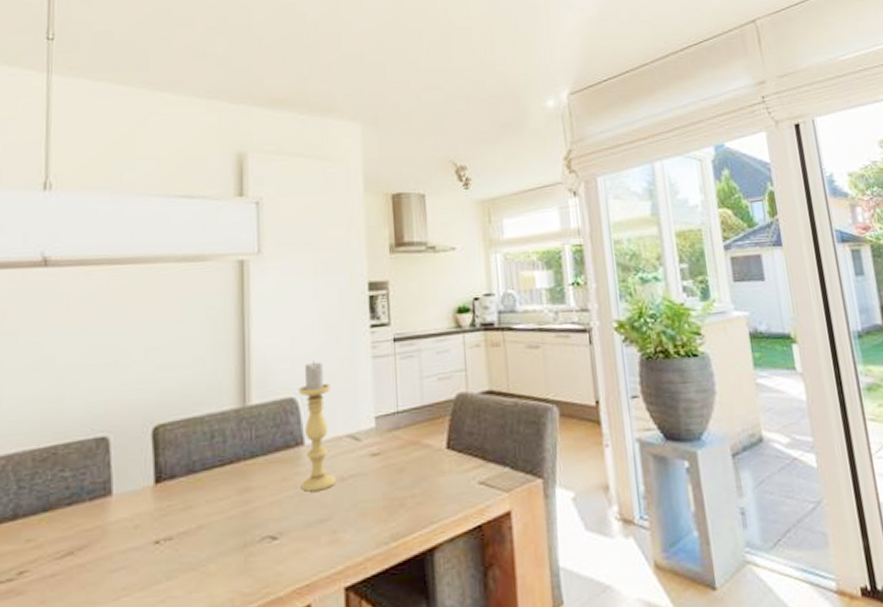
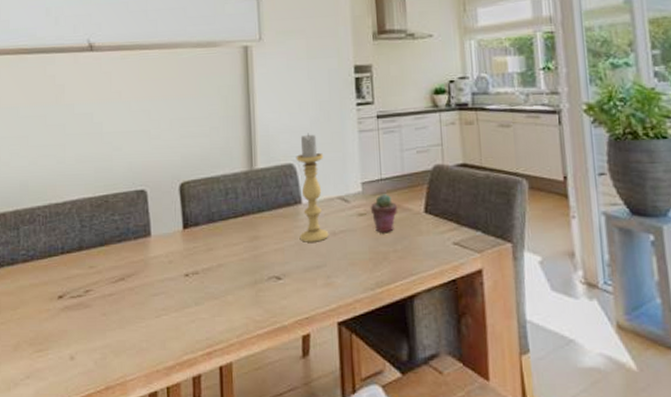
potted succulent: none [385,429,417,476] -> present [370,194,398,234]

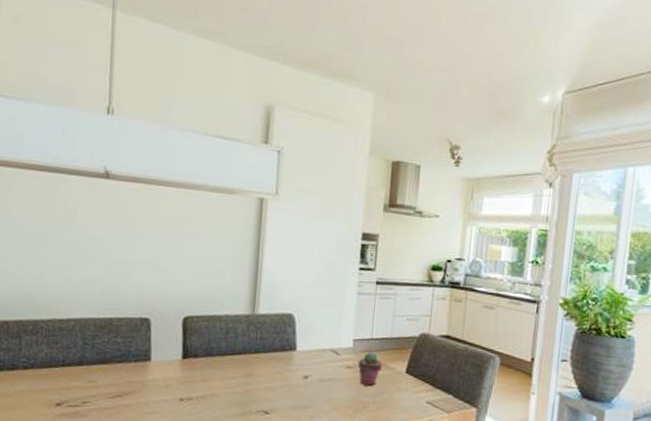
candle holder: present [296,133,329,242] -> none [290,288,322,386]

